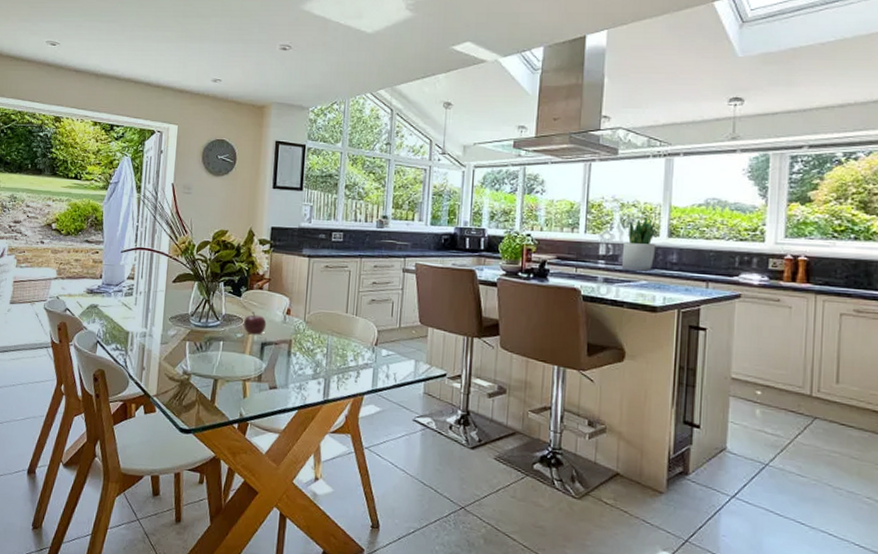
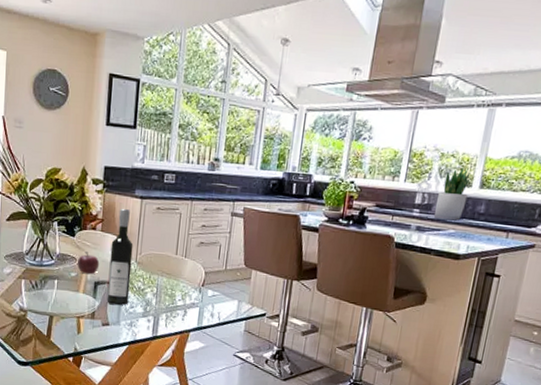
bottle: none [274,267,302,367] -> present [106,208,133,305]

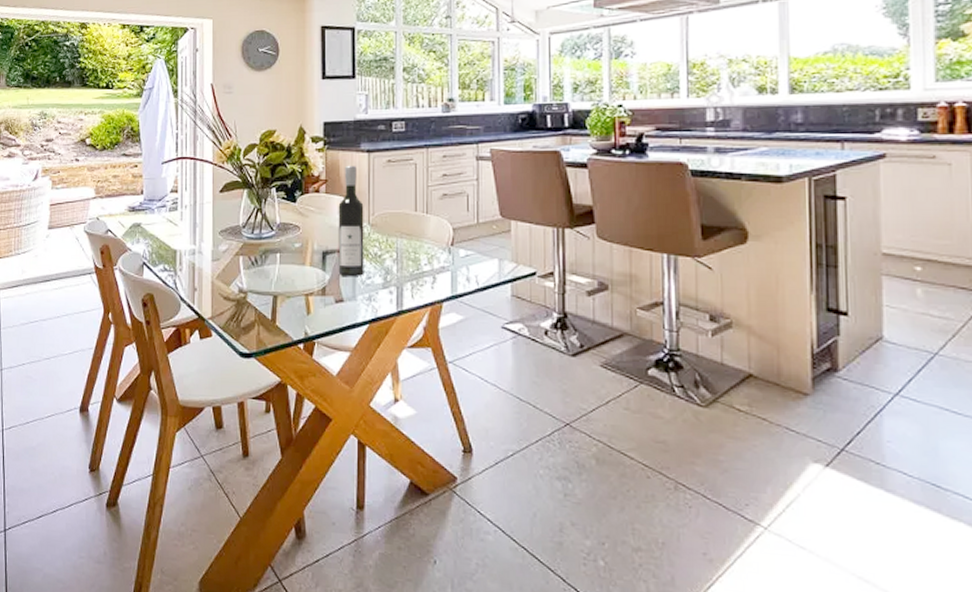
fruit: present [76,252,100,275] -> none [300,218,327,244]
planter: present [433,167,471,221] -> none [734,72,776,136]

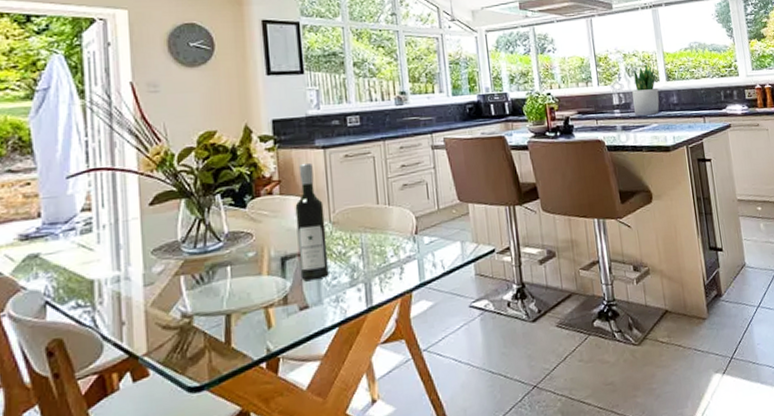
planter: none [734,72,776,136] -> present [632,64,660,116]

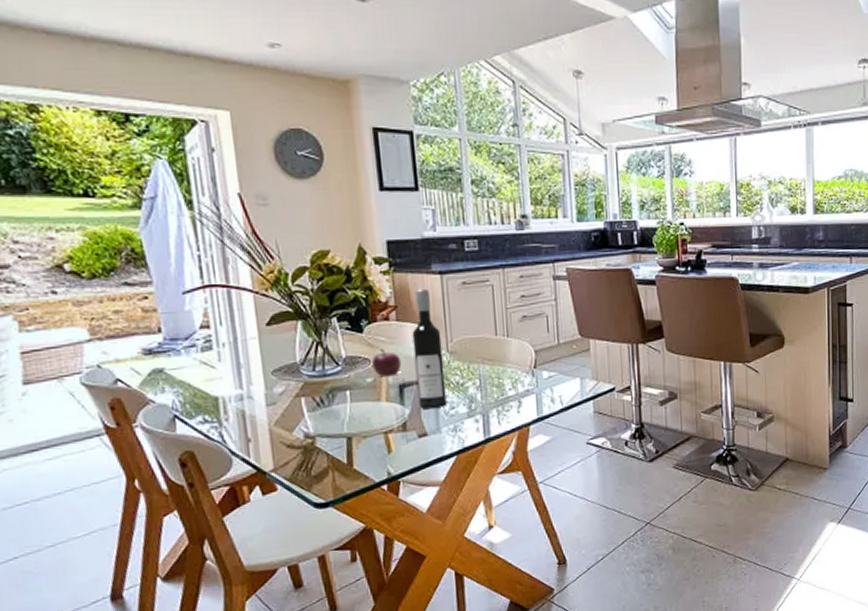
fruit: none [253,223,284,251] -> present [371,349,402,377]
planter: present [632,64,660,116] -> none [773,193,804,253]

